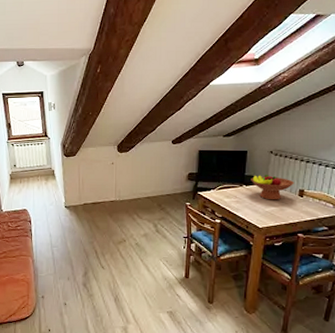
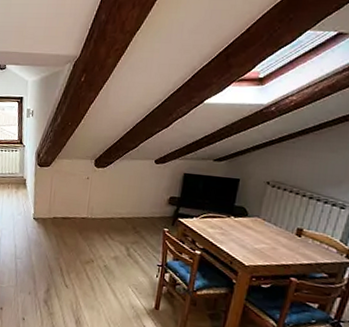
fruit bowl: present [251,174,294,200] -> none [241,206,292,237]

